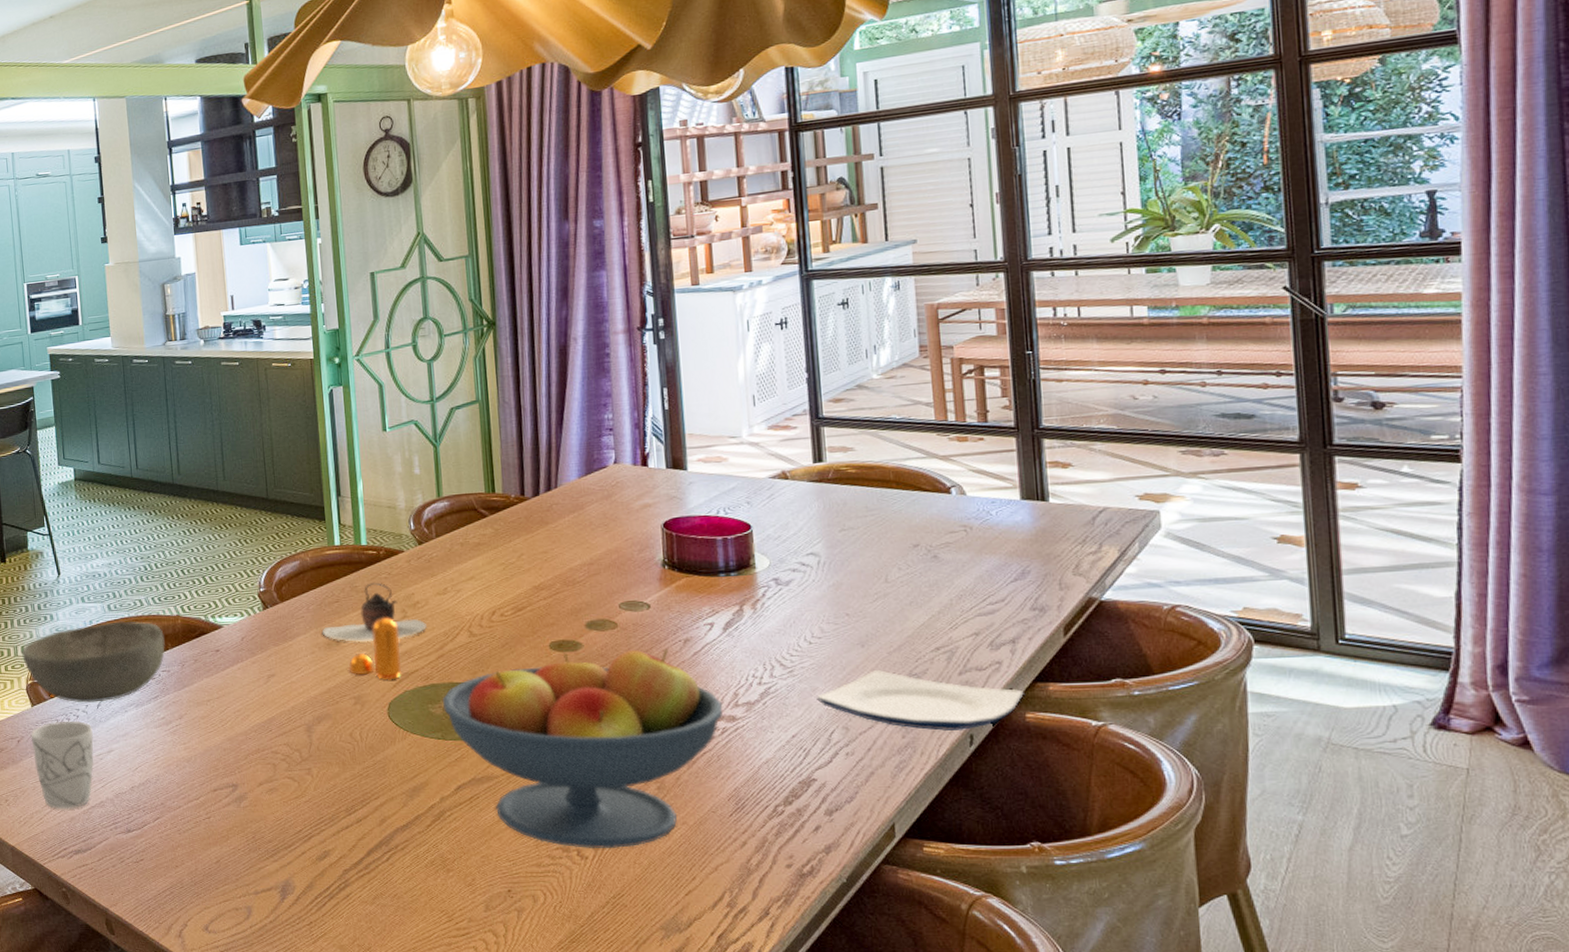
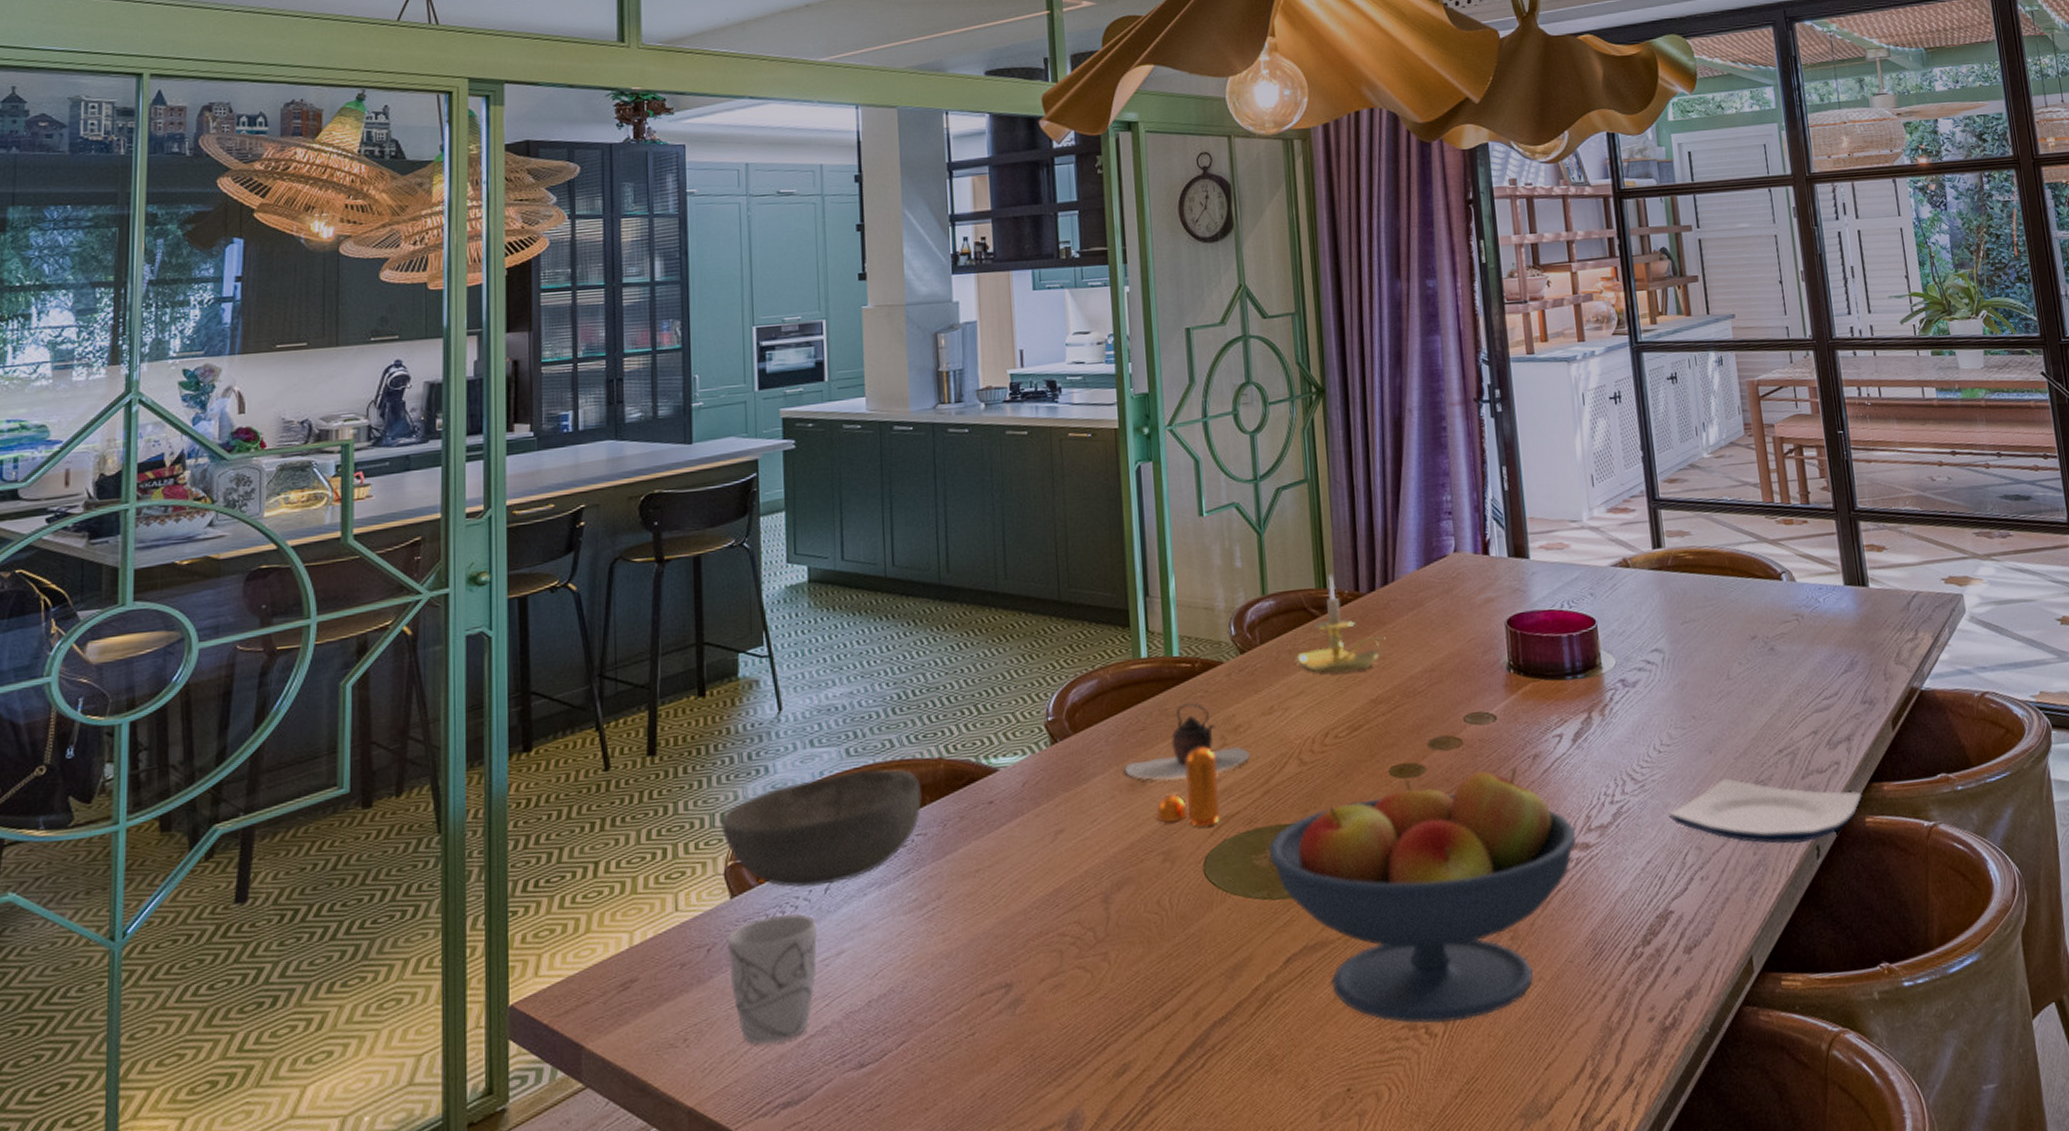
candle holder: none [466,481,548,563] -> present [1295,575,1386,673]

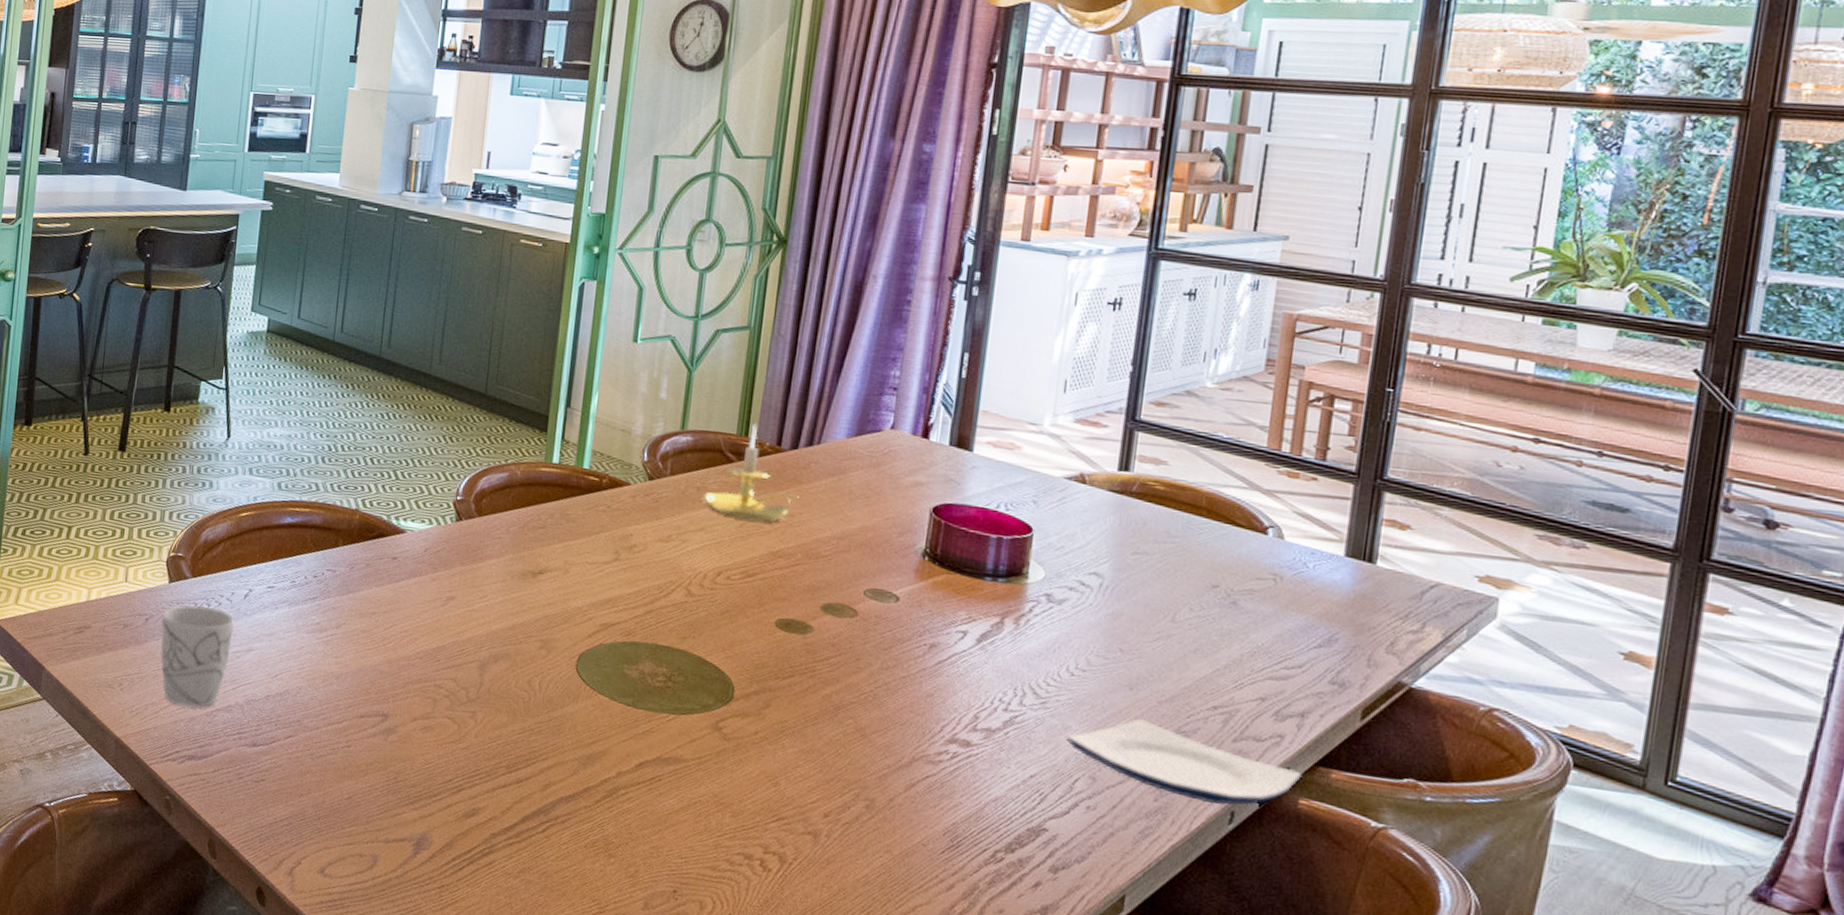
bowl: present [721,769,922,887] -> none [169,501,337,593]
teapot: present [1125,702,1250,780] -> none [519,513,640,583]
pepper shaker: present [1157,746,1221,827] -> none [542,555,607,629]
fruit bowl: present [1269,767,1577,1024] -> none [640,634,959,868]

